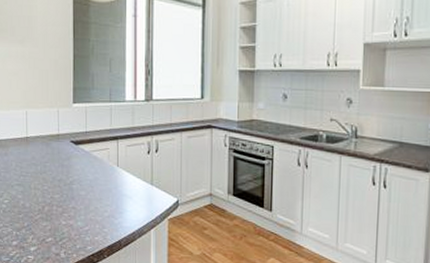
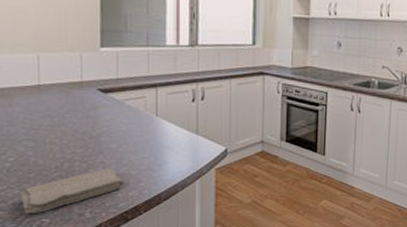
washcloth: none [12,213,91,251] -> present [20,168,124,214]

